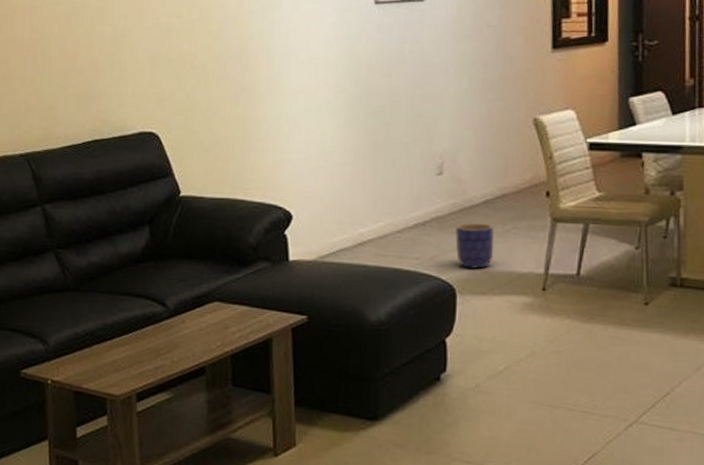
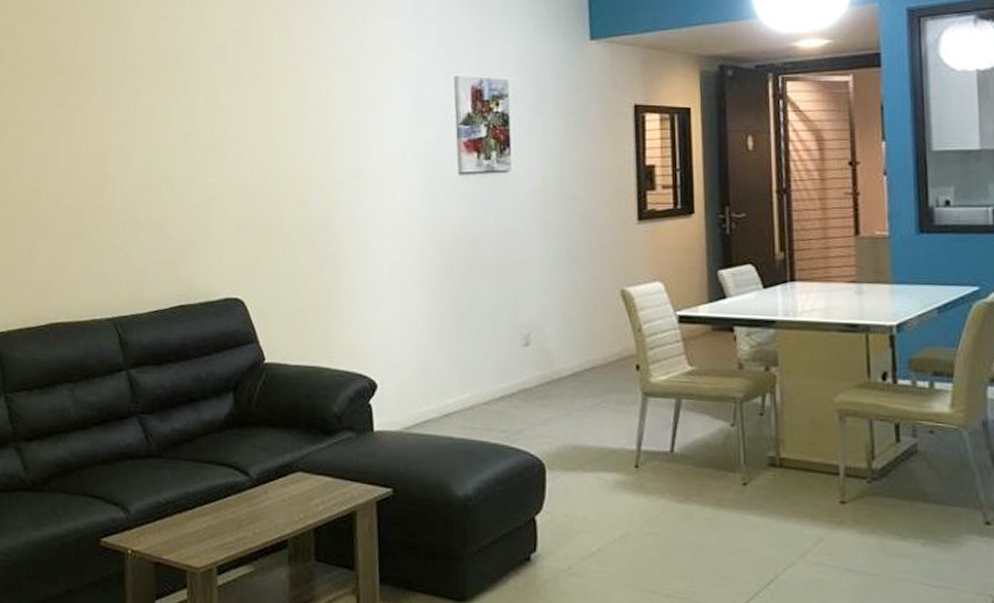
planter: present [455,222,494,269] -> none [544,395,584,444]

